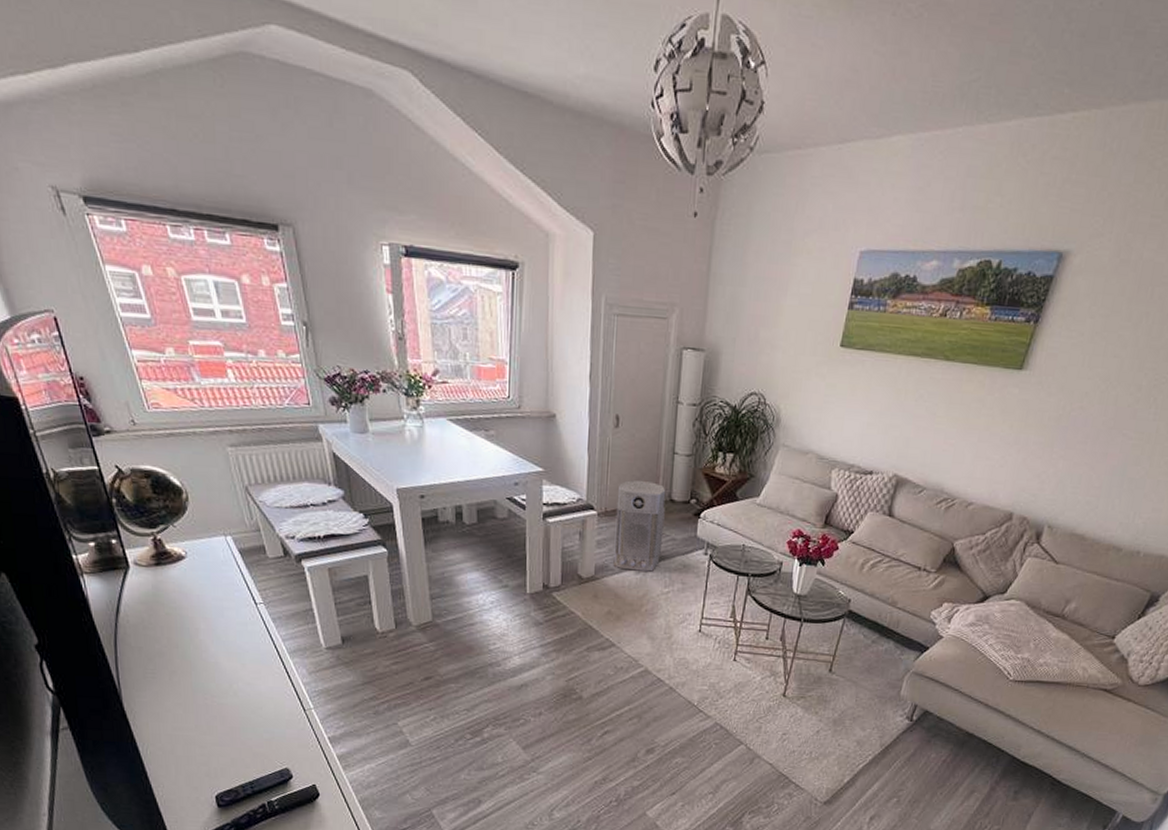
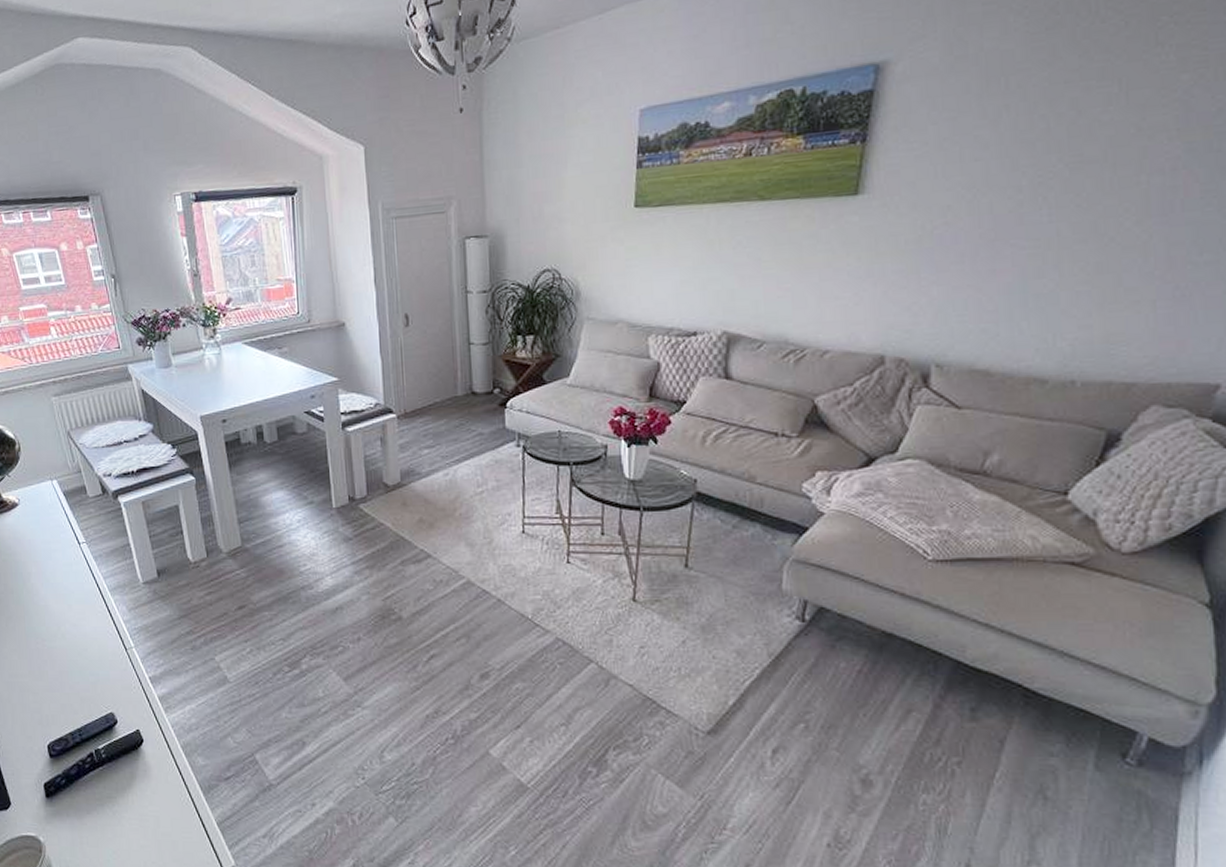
air purifier: present [613,480,666,572] -> none [416,376,470,472]

